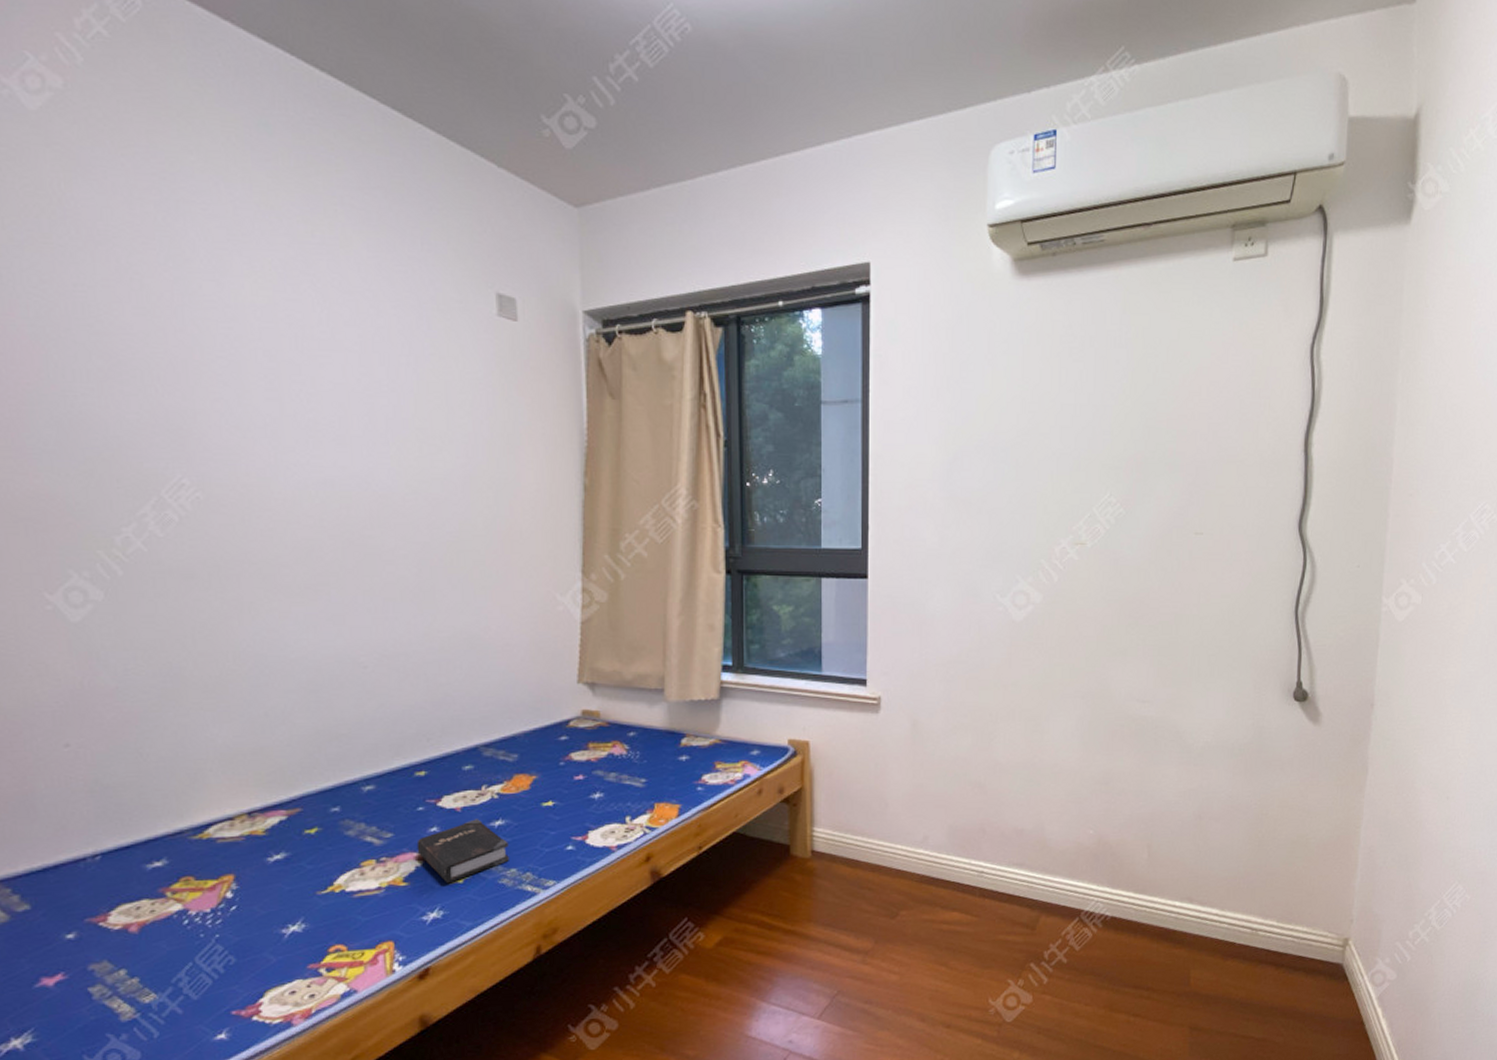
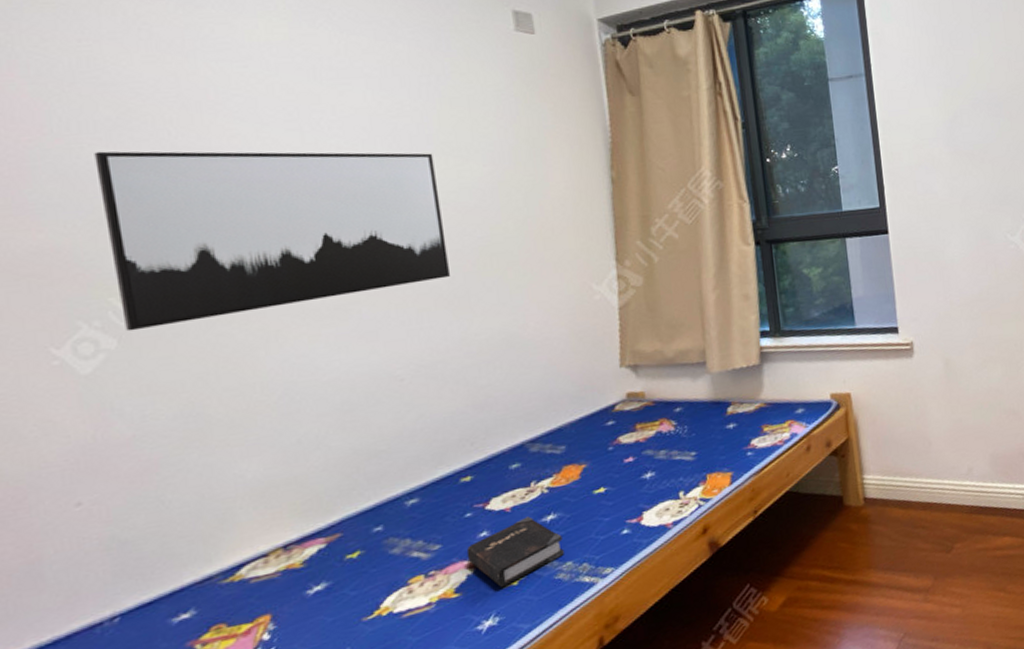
wall art: none [87,402,417,586] -> present [94,151,450,332]

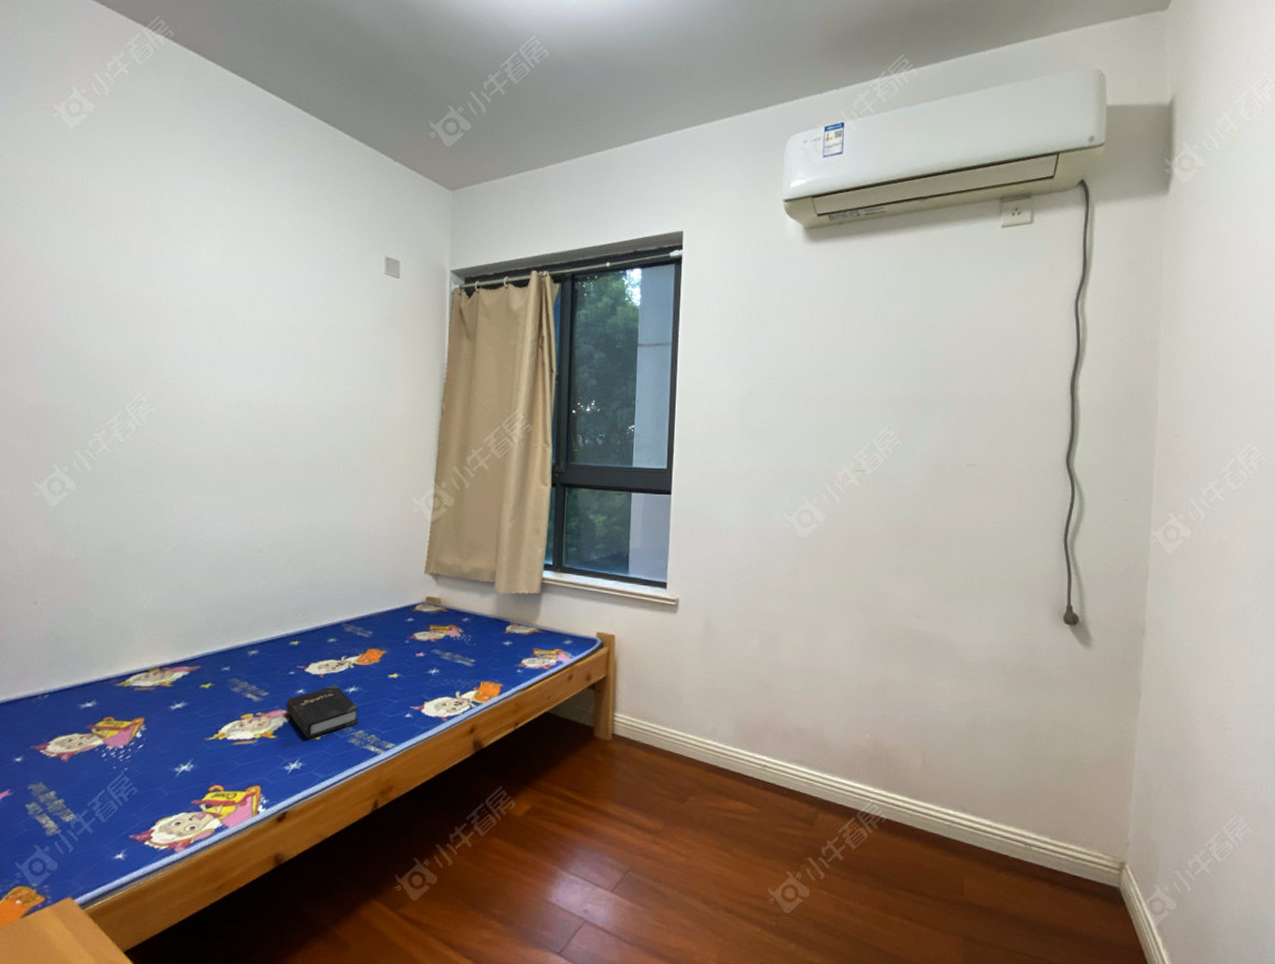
wall art: present [94,151,450,332] -> none [81,338,309,479]

